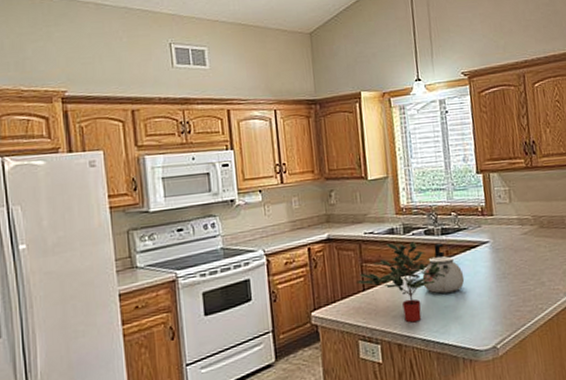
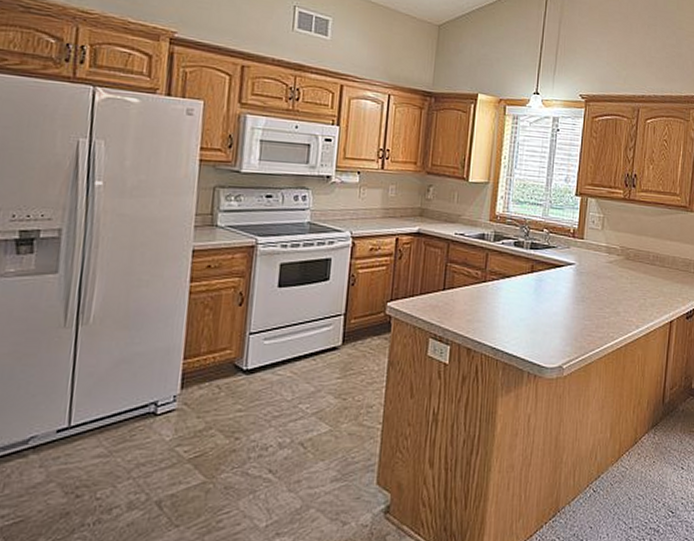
potted plant: present [355,241,452,323] -> none [437,248,534,330]
kettle: present [422,242,465,294] -> none [503,256,545,307]

